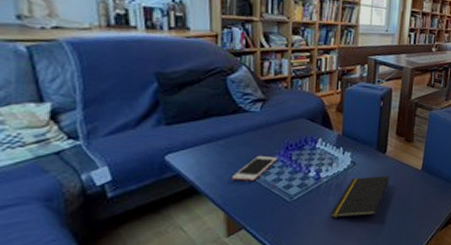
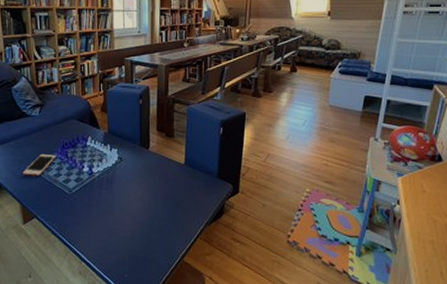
notepad: present [331,176,390,218] -> none [105,170,155,210]

